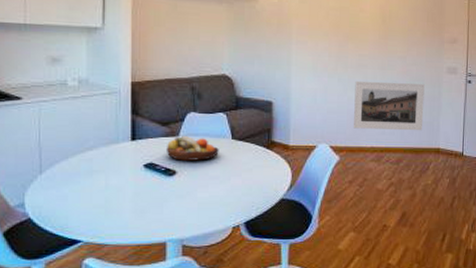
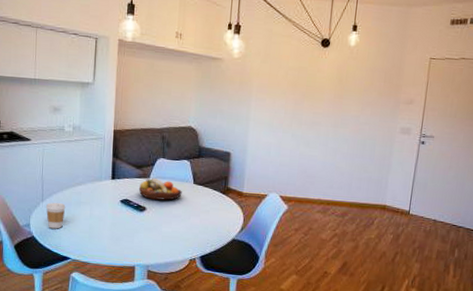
coffee cup: none [45,174,73,207] -> present [45,202,66,229]
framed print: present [354,80,425,131] -> none [303,137,376,188]

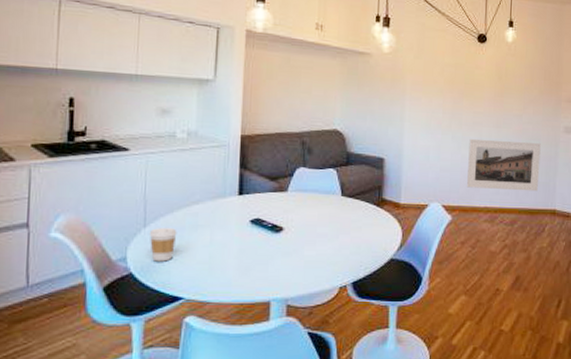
fruit bowl: present [138,177,182,201] -> none [273,190,328,218]
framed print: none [303,137,376,188] -> present [467,138,541,192]

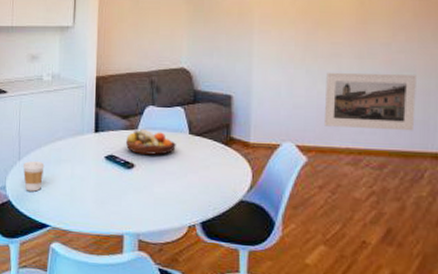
fruit bowl: none [273,190,328,218] -> present [125,128,176,155]

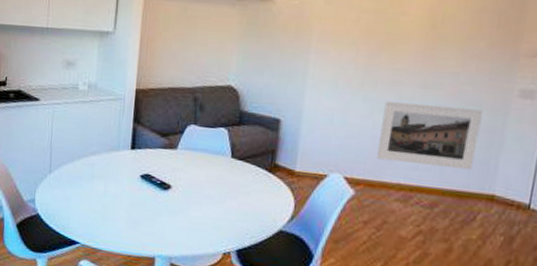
coffee cup: present [22,161,45,192] -> none [53,175,77,207]
fruit bowl: present [125,128,176,155] -> none [163,148,217,178]

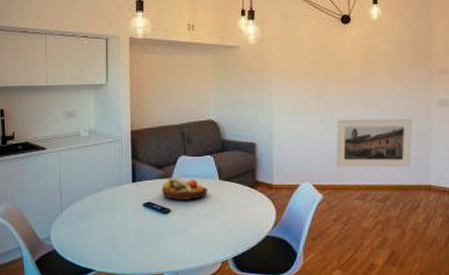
fruit bowl: none [163,148,217,178] -> present [161,177,208,200]

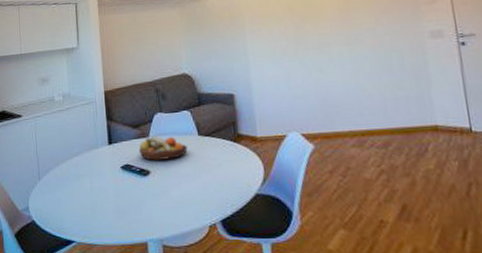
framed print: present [337,118,412,168] -> none [319,54,410,113]

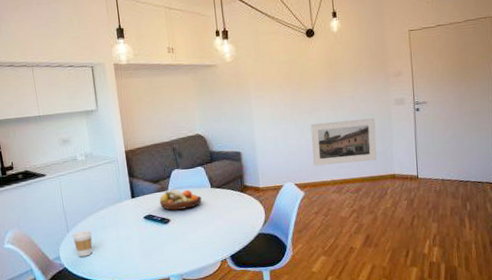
coffee cup: none [43,179,64,210] -> present [72,230,93,257]
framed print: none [319,54,410,113] -> present [310,118,377,166]

